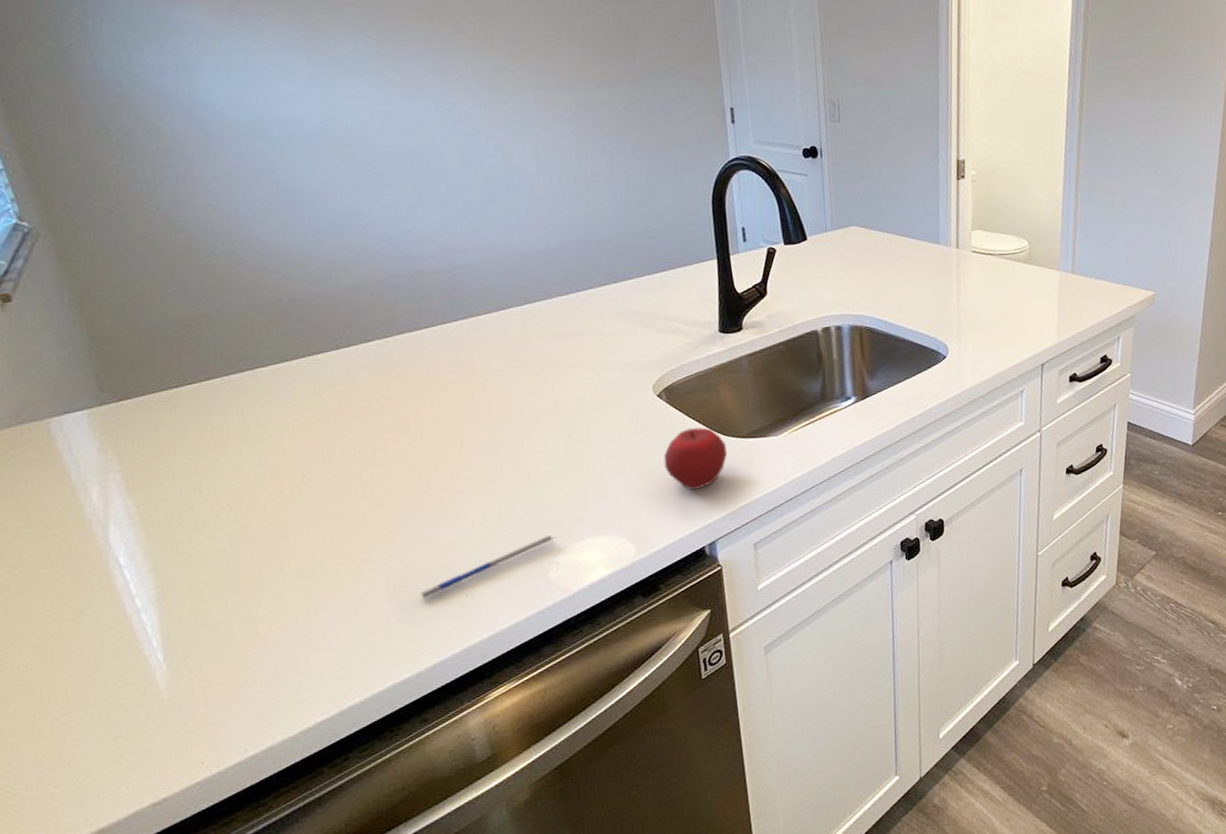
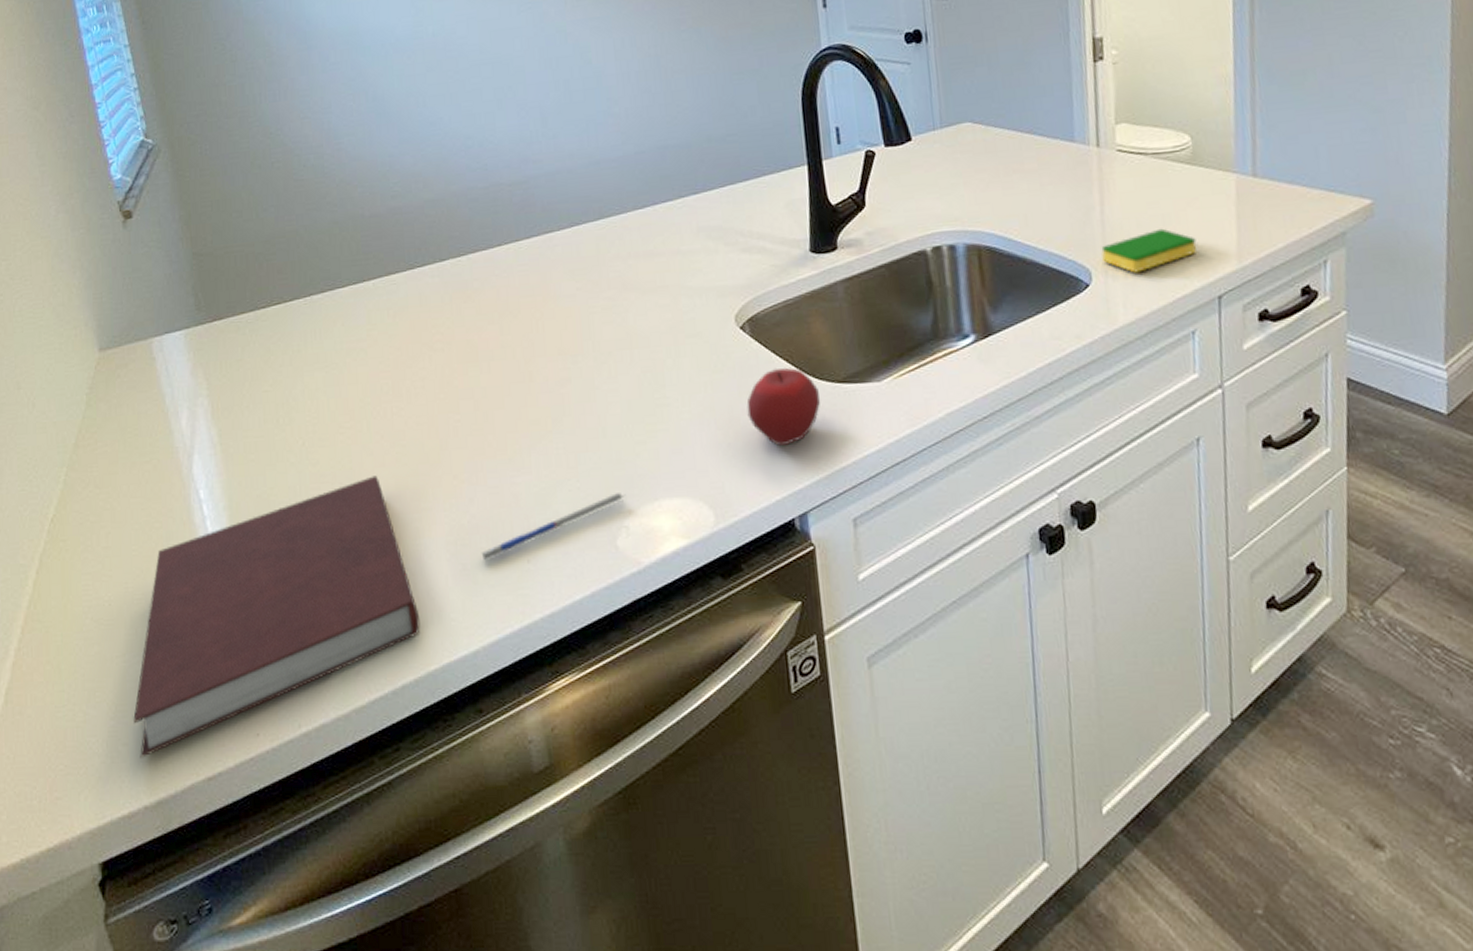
notebook: none [64,534,363,796] -> present [133,475,420,758]
dish sponge: none [956,313,1028,347] -> present [1101,228,1197,273]

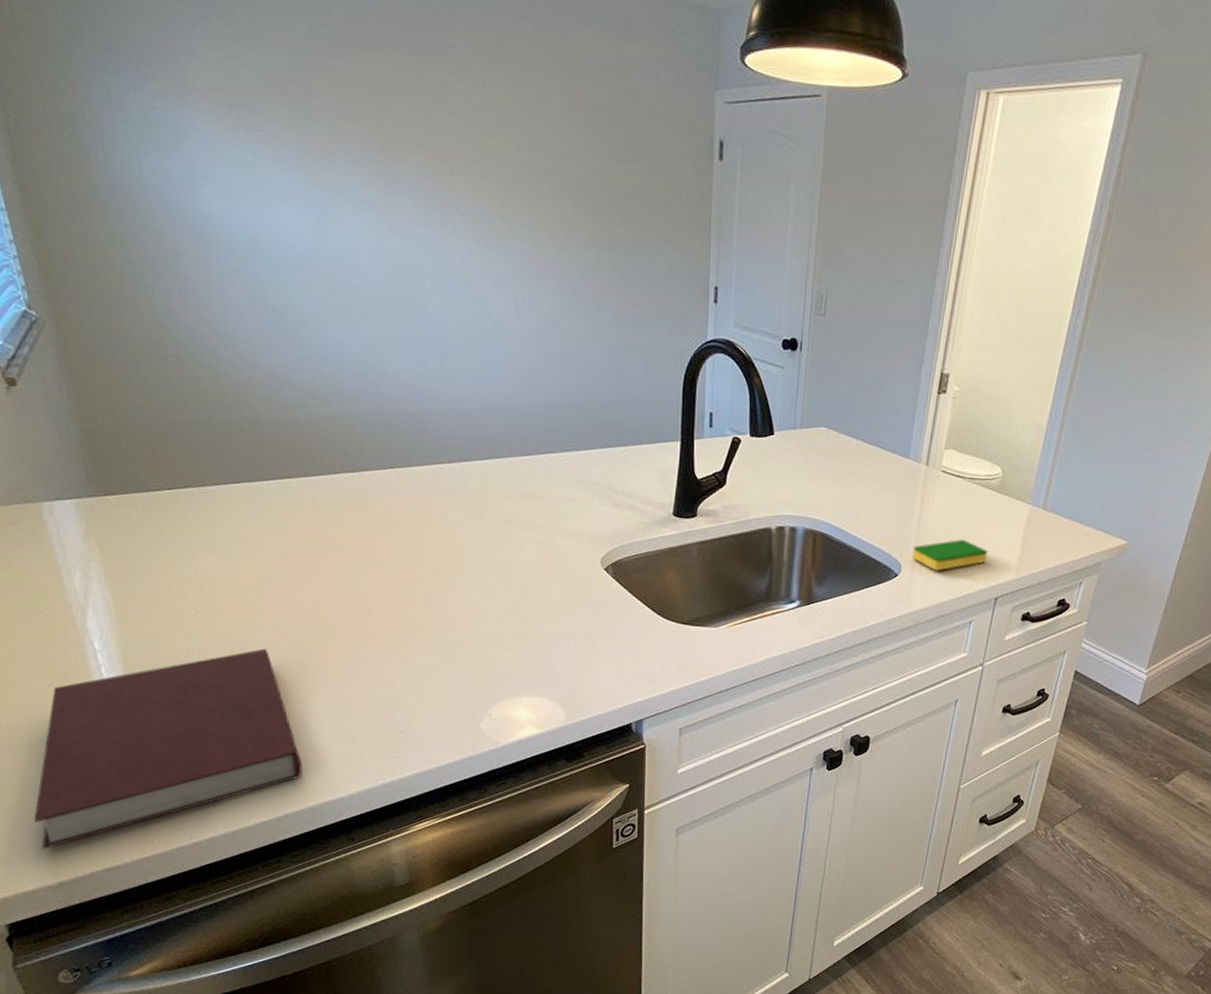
pen: present [481,493,626,563] -> none [360,687,491,729]
apple: present [746,368,821,446] -> none [602,605,666,667]

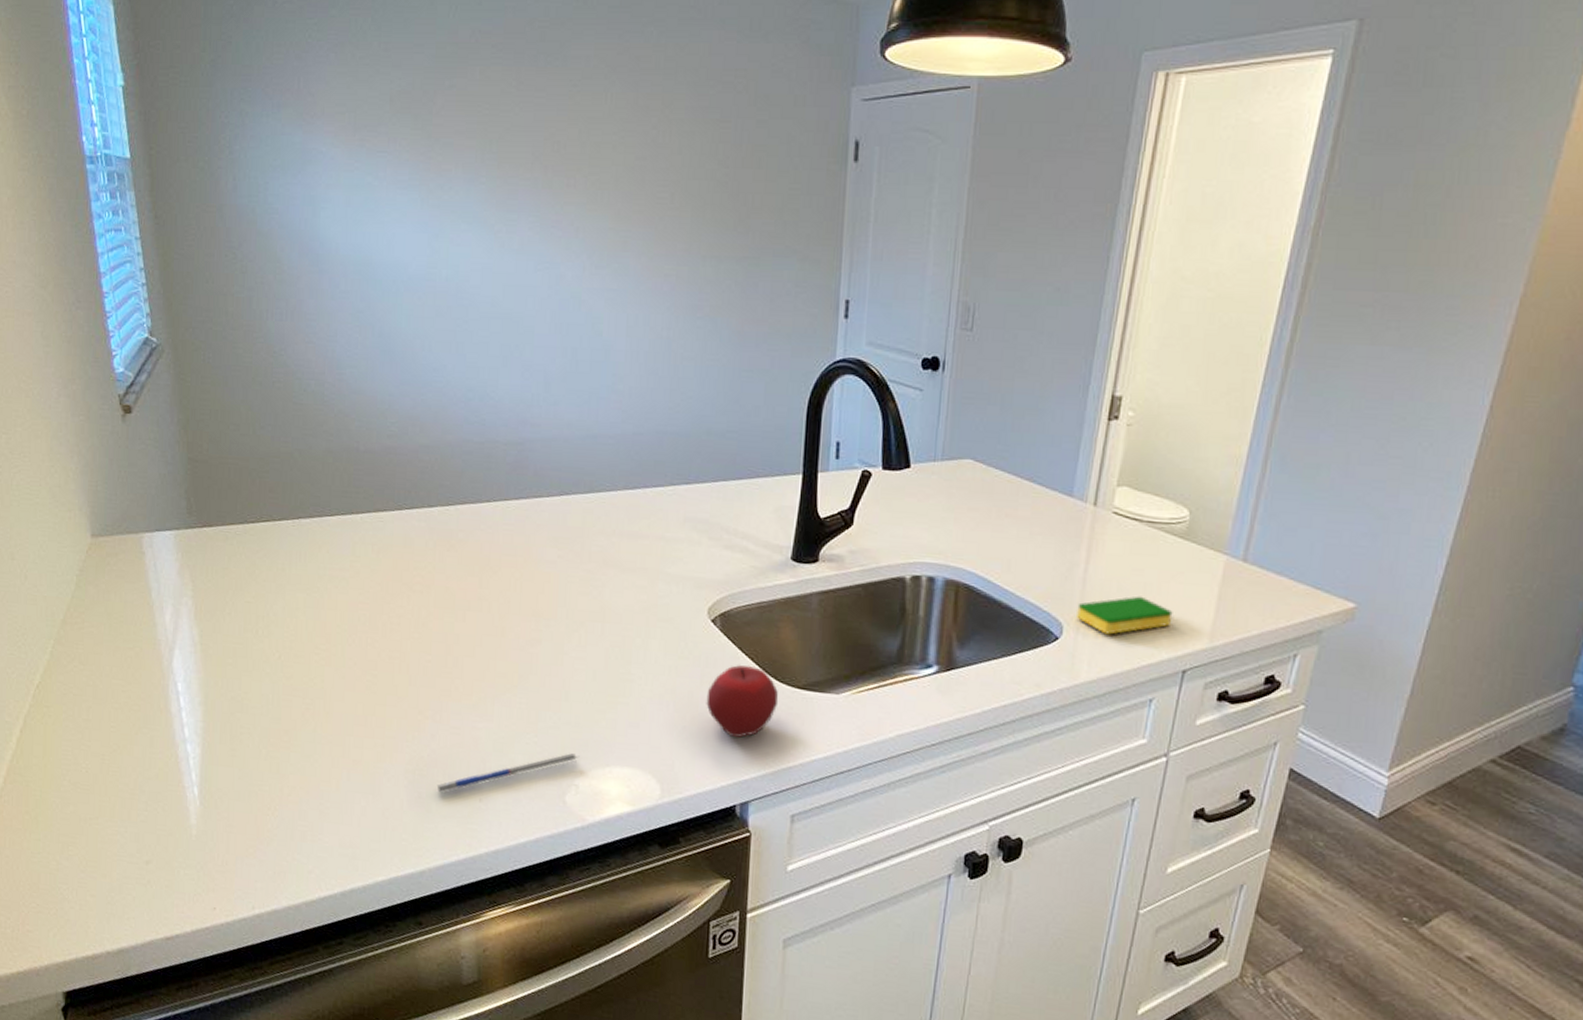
notebook: present [34,648,303,850] -> none [102,698,373,910]
pen: none [360,687,491,729] -> present [436,753,580,795]
apple: none [602,605,666,667] -> present [706,664,779,738]

